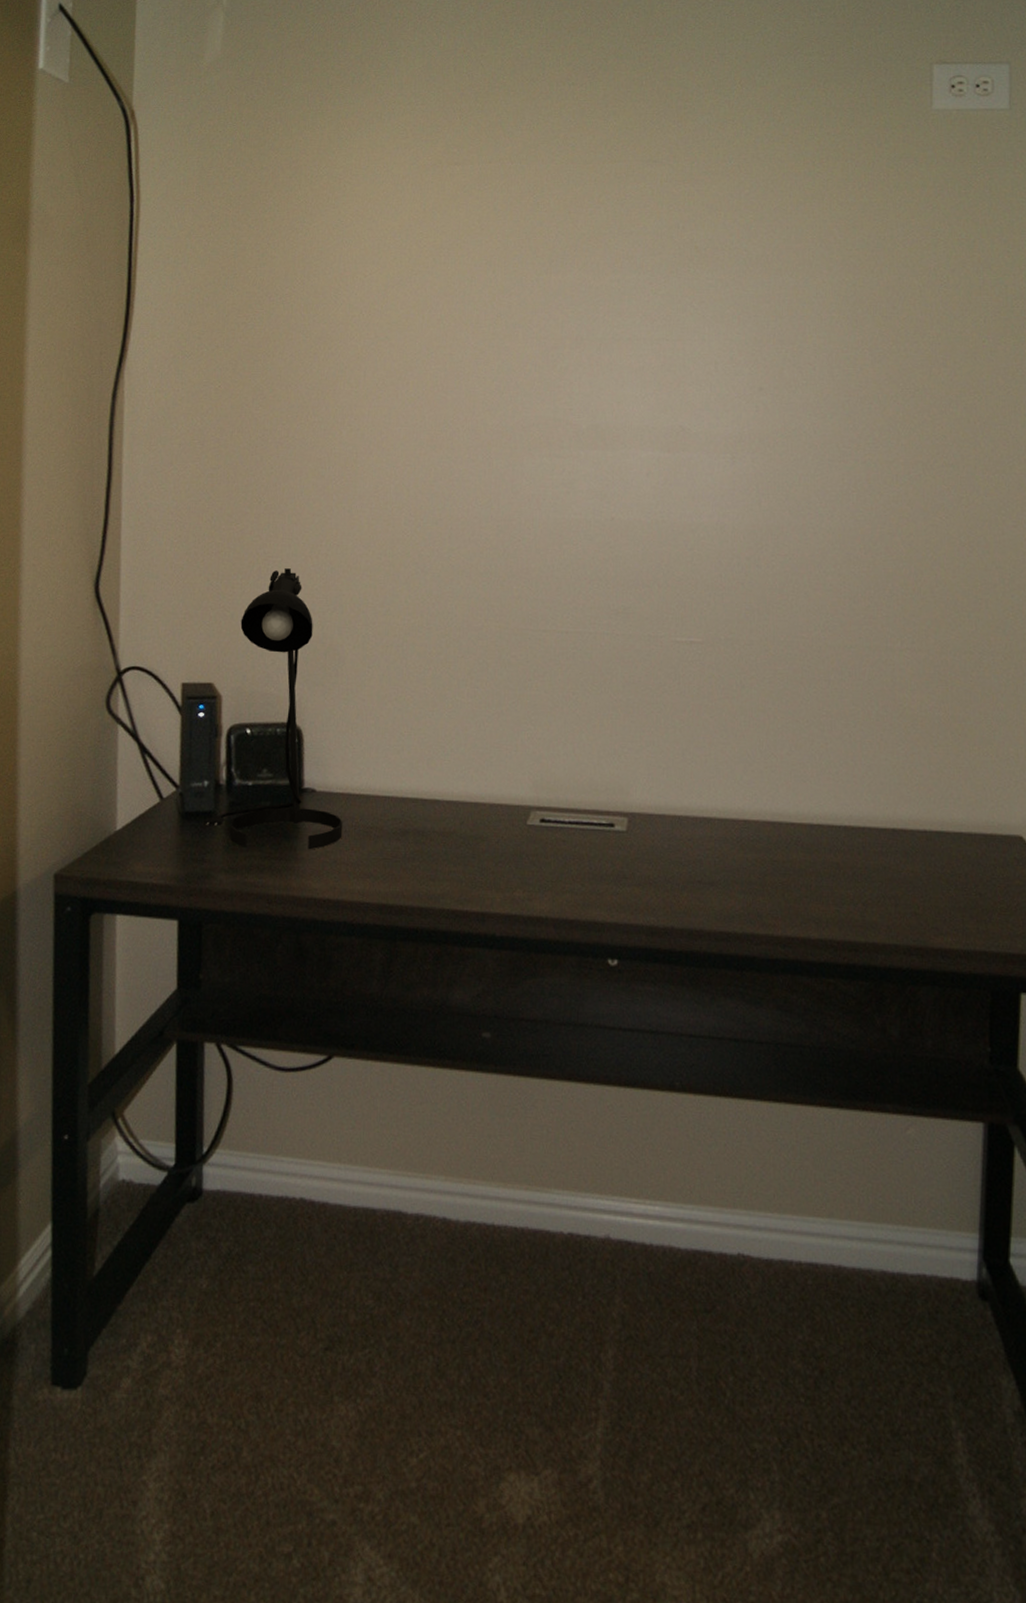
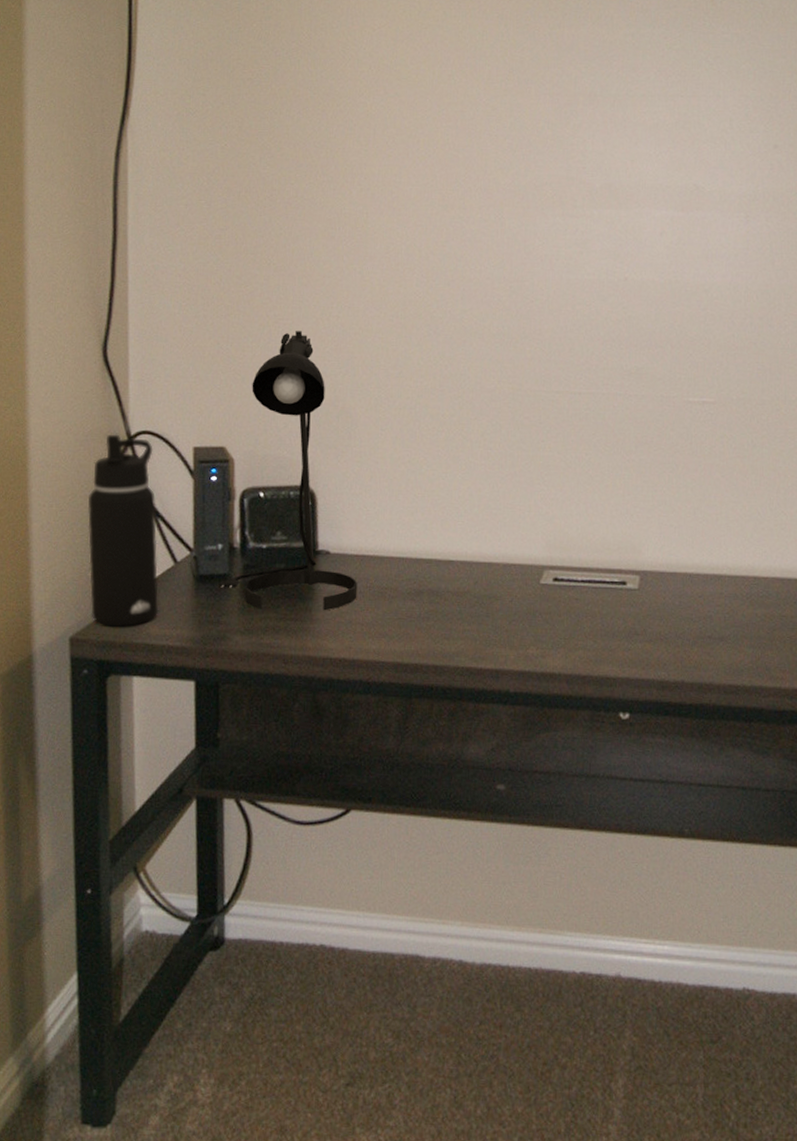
water bottle: none [75,669,144,864] -> present [88,434,159,627]

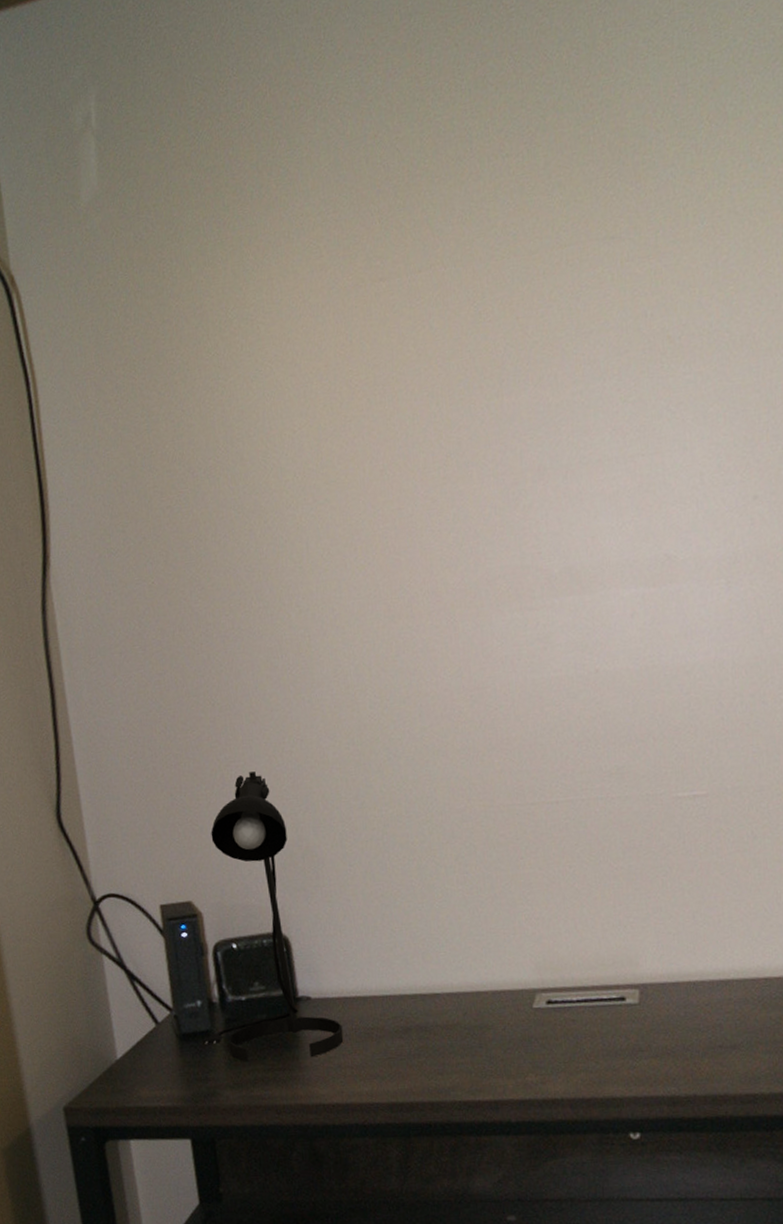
water bottle: present [88,434,159,627] -> none [63,900,147,1094]

